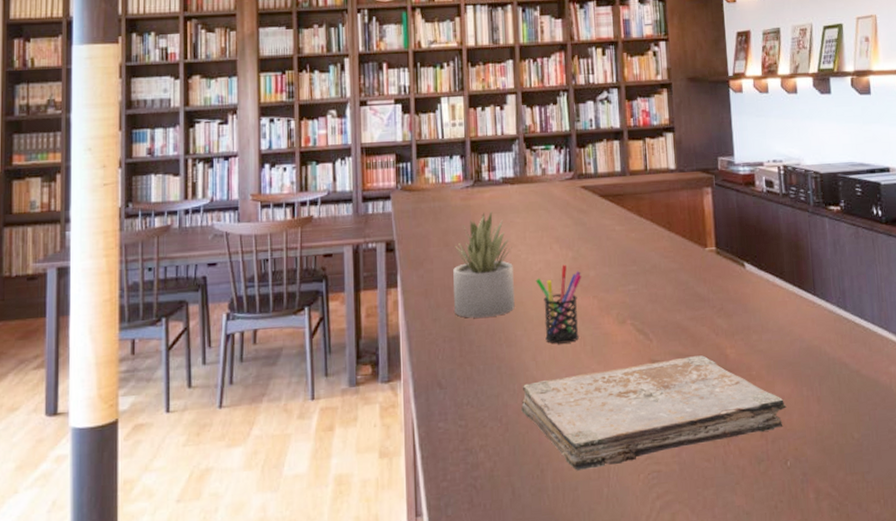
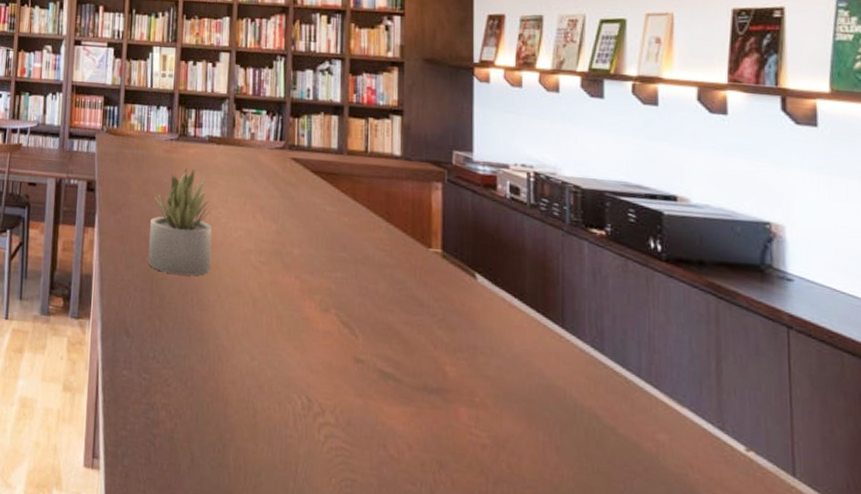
book: present [521,355,787,471] -> none [208,351,516,470]
pen holder: present [536,264,582,344] -> none [234,236,285,320]

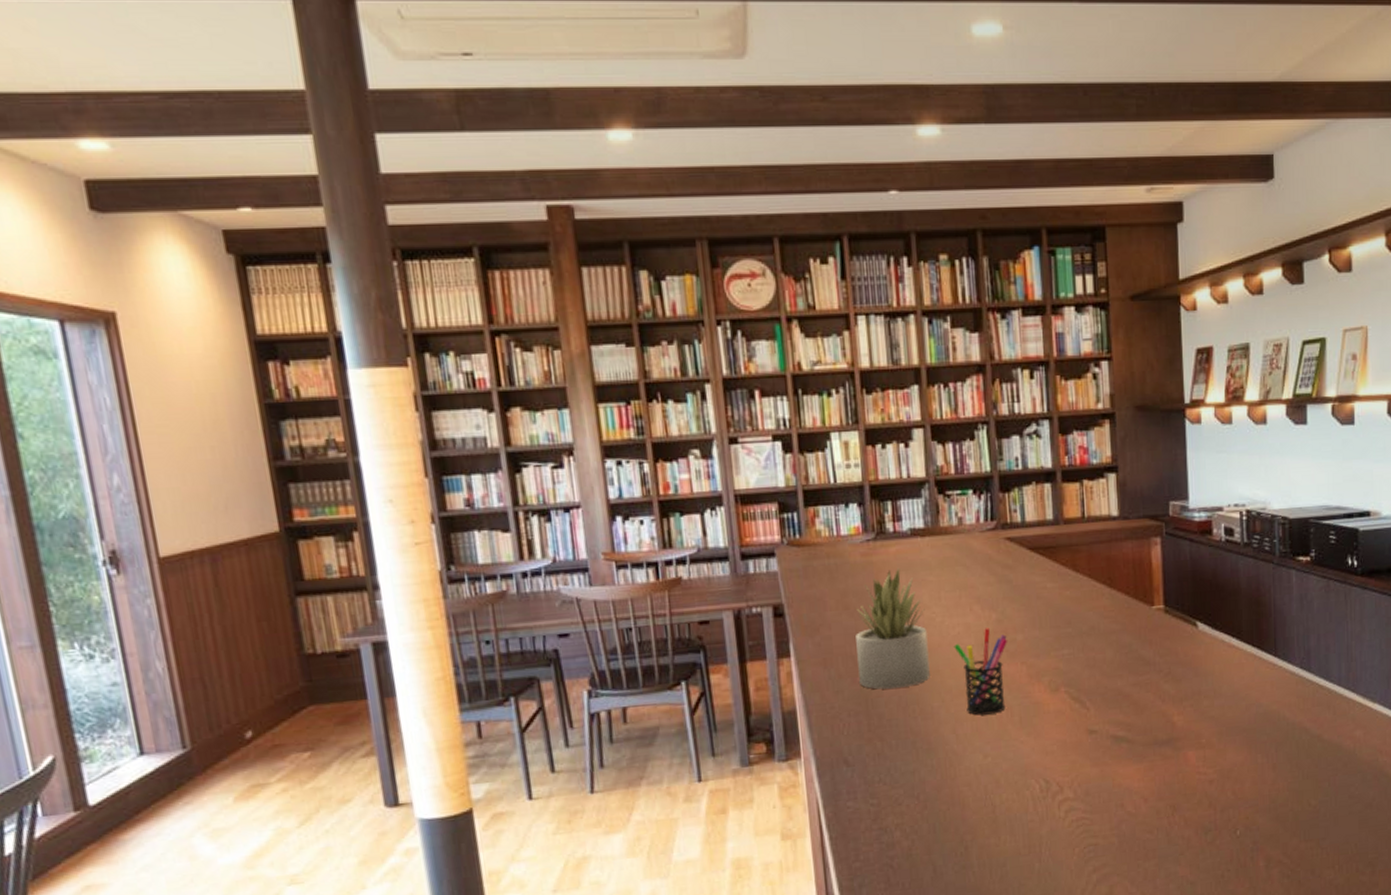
pen holder: none [234,236,285,320] -> present [954,628,1008,716]

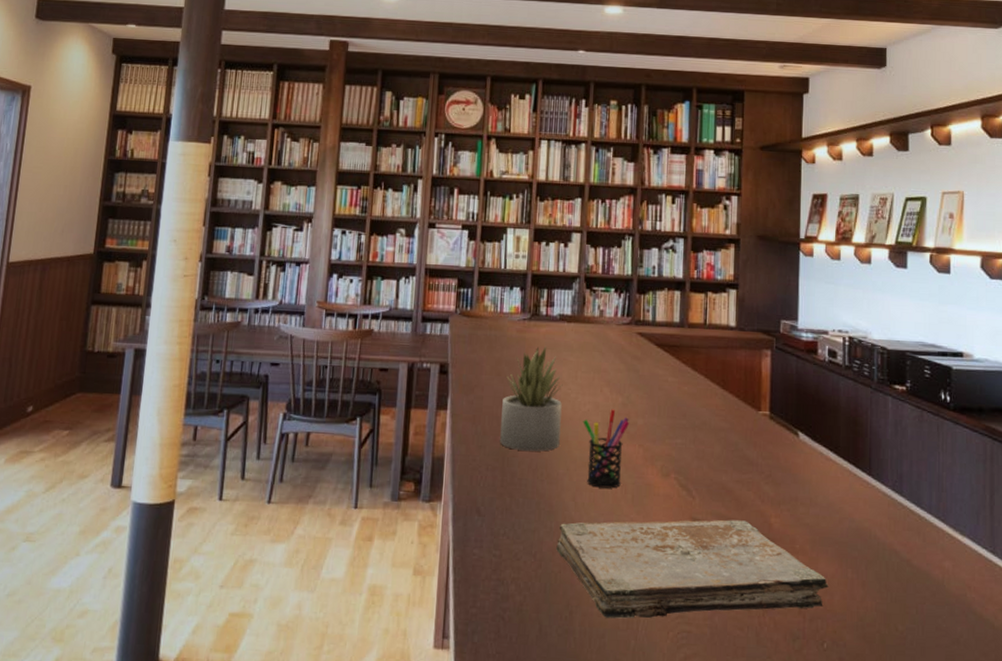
book: none [941,723,1239,846] -> present [556,519,829,619]

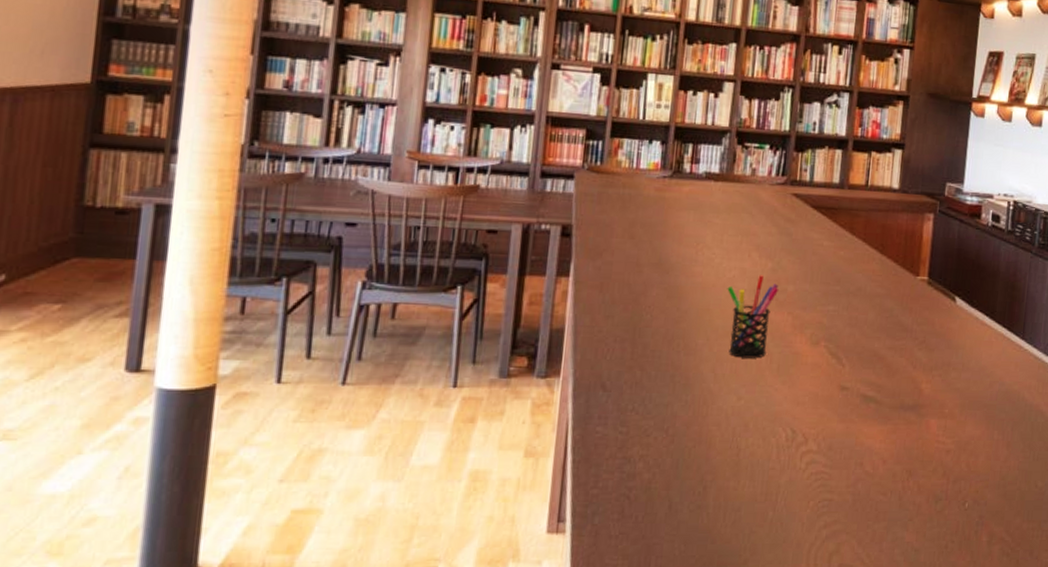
succulent plant: present [500,346,563,452] -> none [631,207,706,321]
book: present [556,519,829,619] -> none [691,387,975,491]

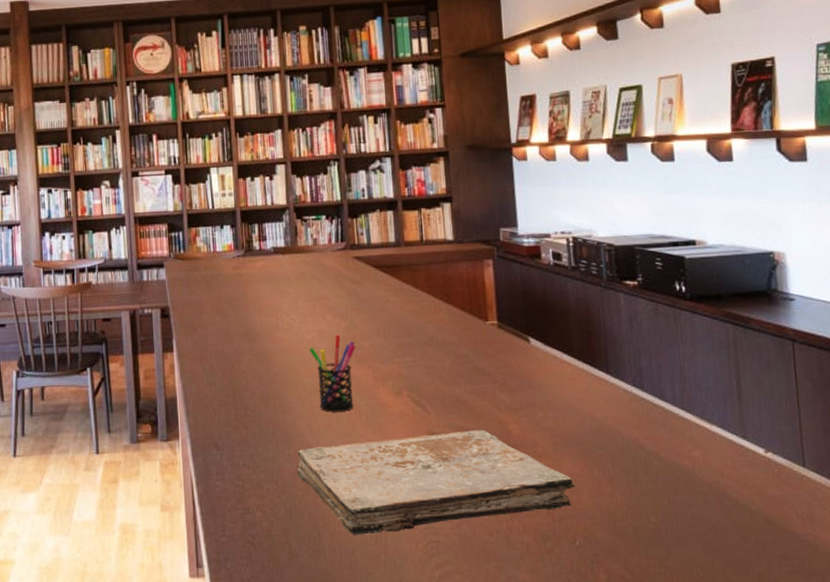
book: none [691,387,975,491] -> present [297,430,576,535]

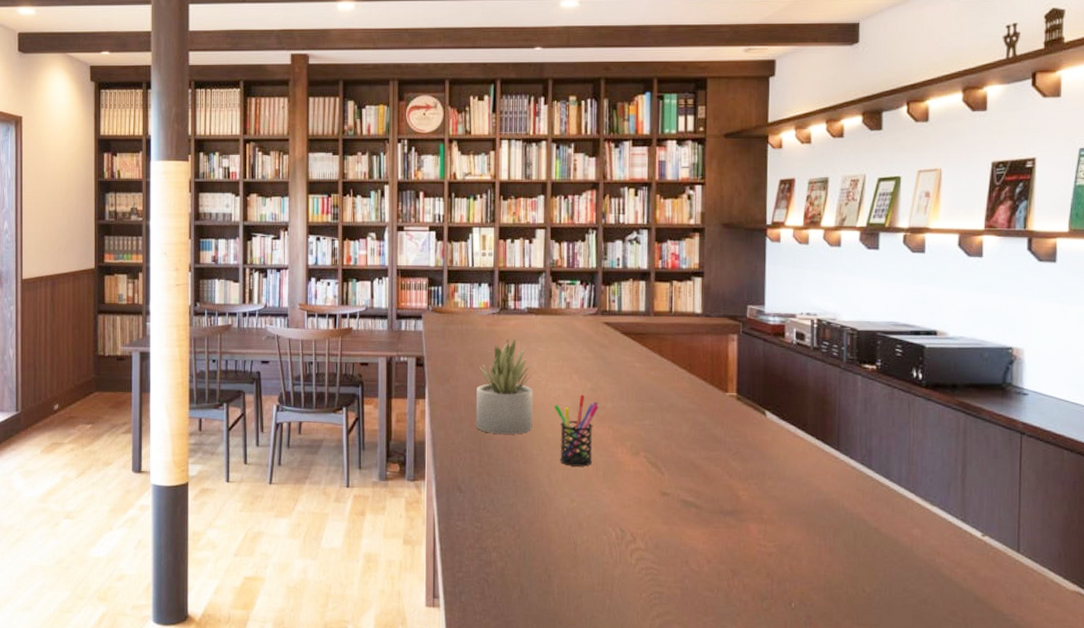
succulent plant: none [227,281,288,384] -> present [476,338,533,434]
book: present [297,430,576,535] -> none [533,493,796,582]

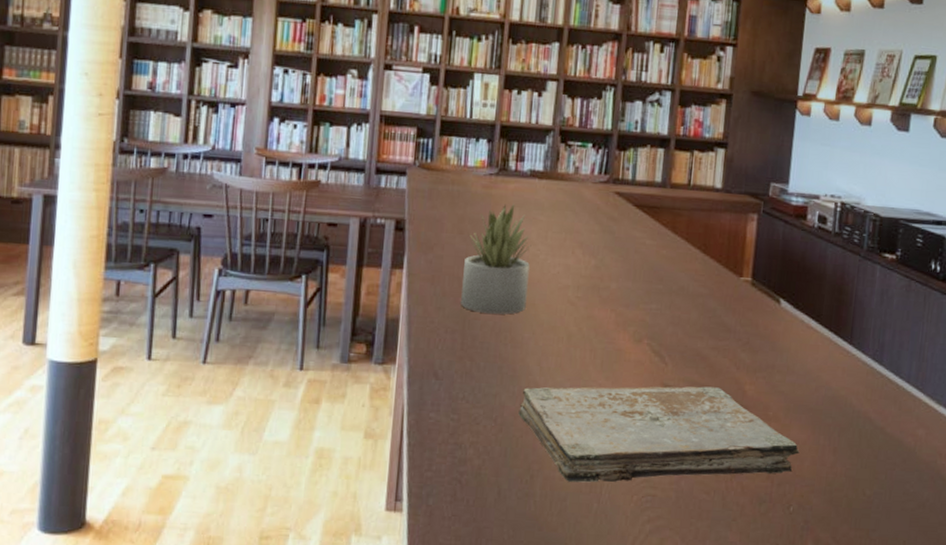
book: none [533,493,796,582] -> present [518,386,800,483]
pen holder: present [554,394,599,467] -> none [551,272,603,354]

